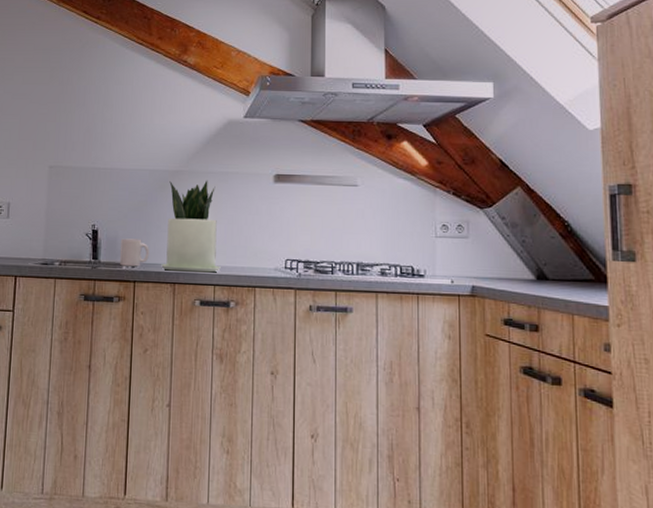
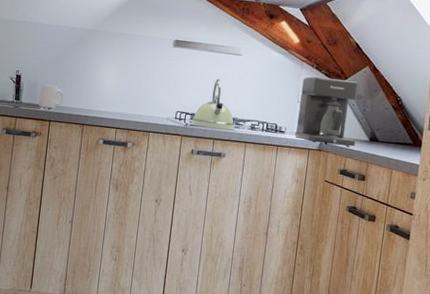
planter: present [161,180,221,274] -> none [73,38,124,118]
kettle: none [305,217,360,280] -> present [190,79,235,131]
coffee maker: none [438,204,519,289] -> present [295,76,359,147]

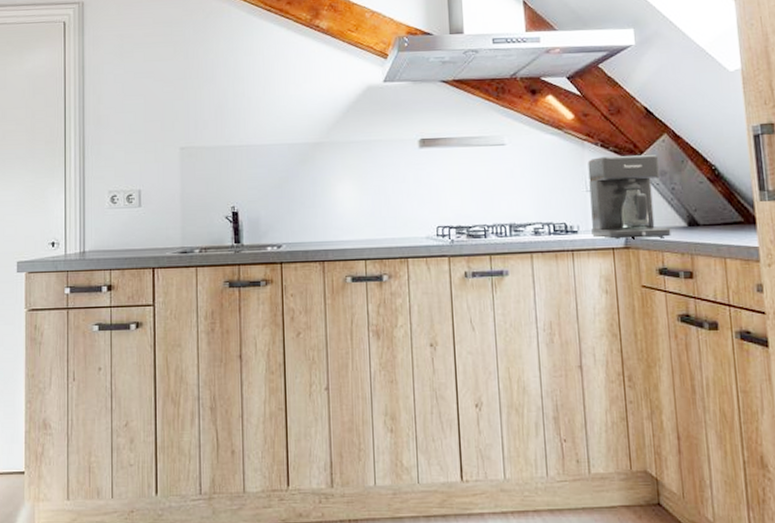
cup: present [38,84,64,109] -> none [263,218,295,248]
kettle: present [190,79,235,131] -> none [457,179,514,243]

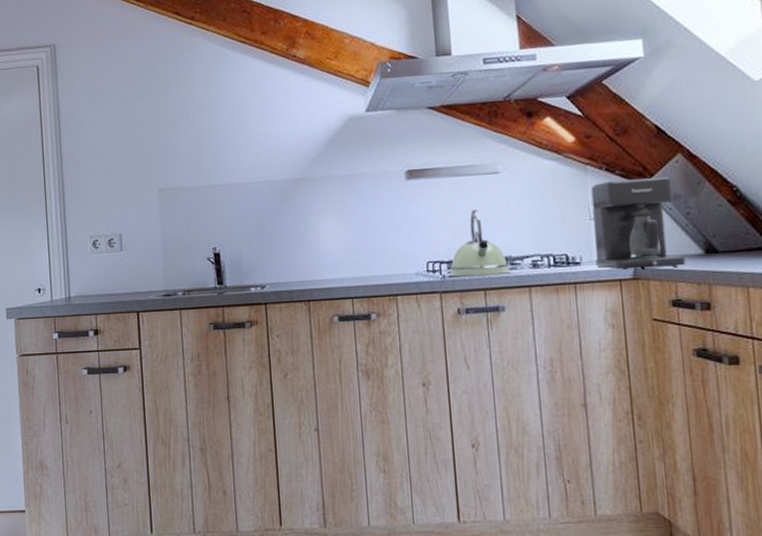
kettle: none [457,179,514,243] -> present [449,210,510,278]

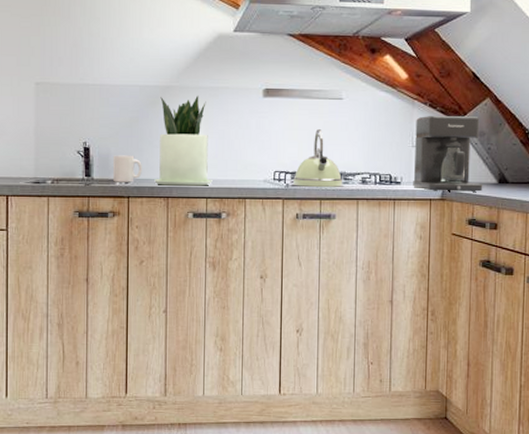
cup: none [245,257,278,289] -> present [112,155,142,182]
planter: none [291,185,357,289] -> present [154,95,213,187]

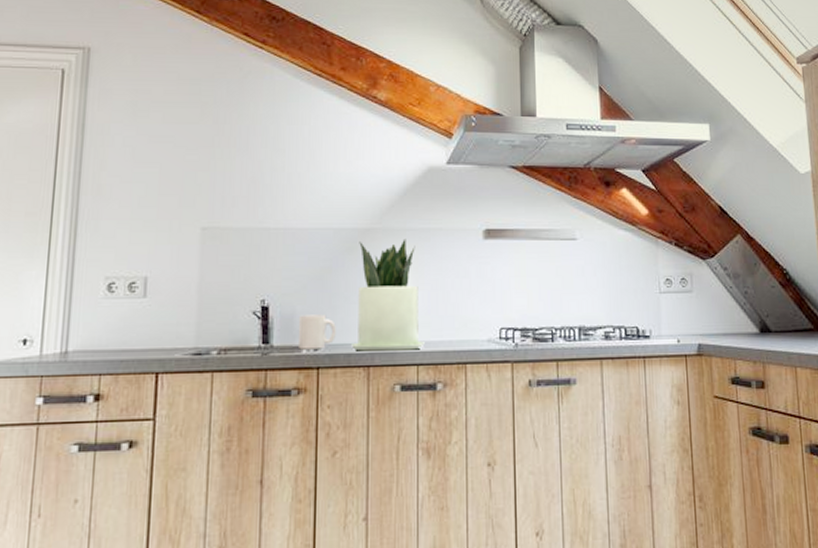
kettle: present [292,129,343,188] -> none [522,276,583,347]
coffee maker: present [413,115,483,192] -> none [661,255,744,345]

